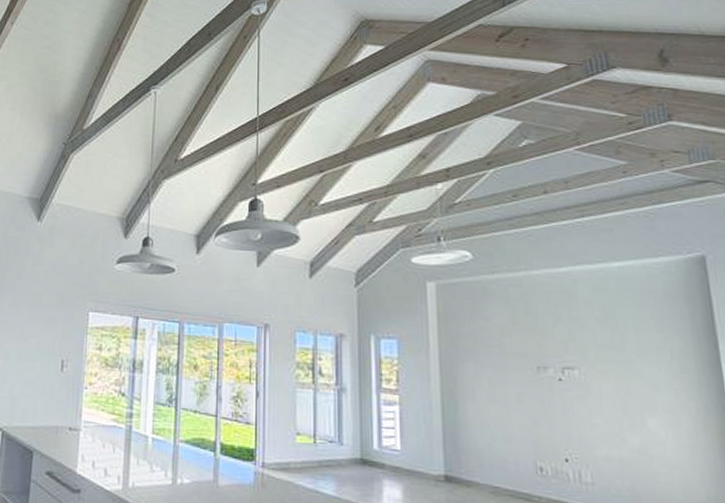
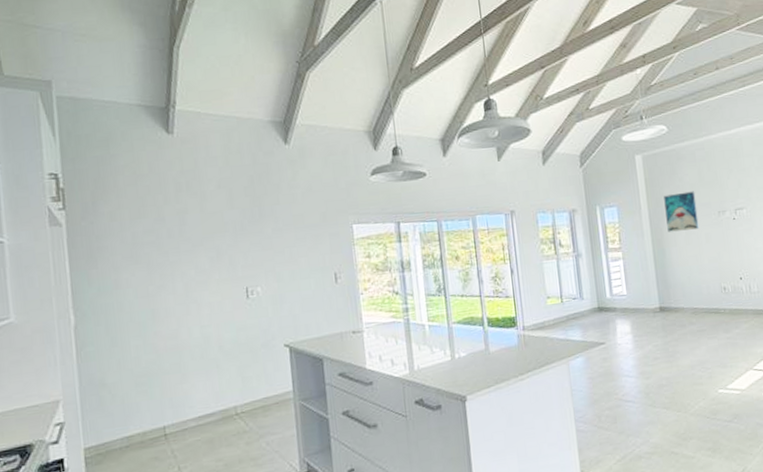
wall art: none [461,335,509,384] -> present [664,191,699,232]

